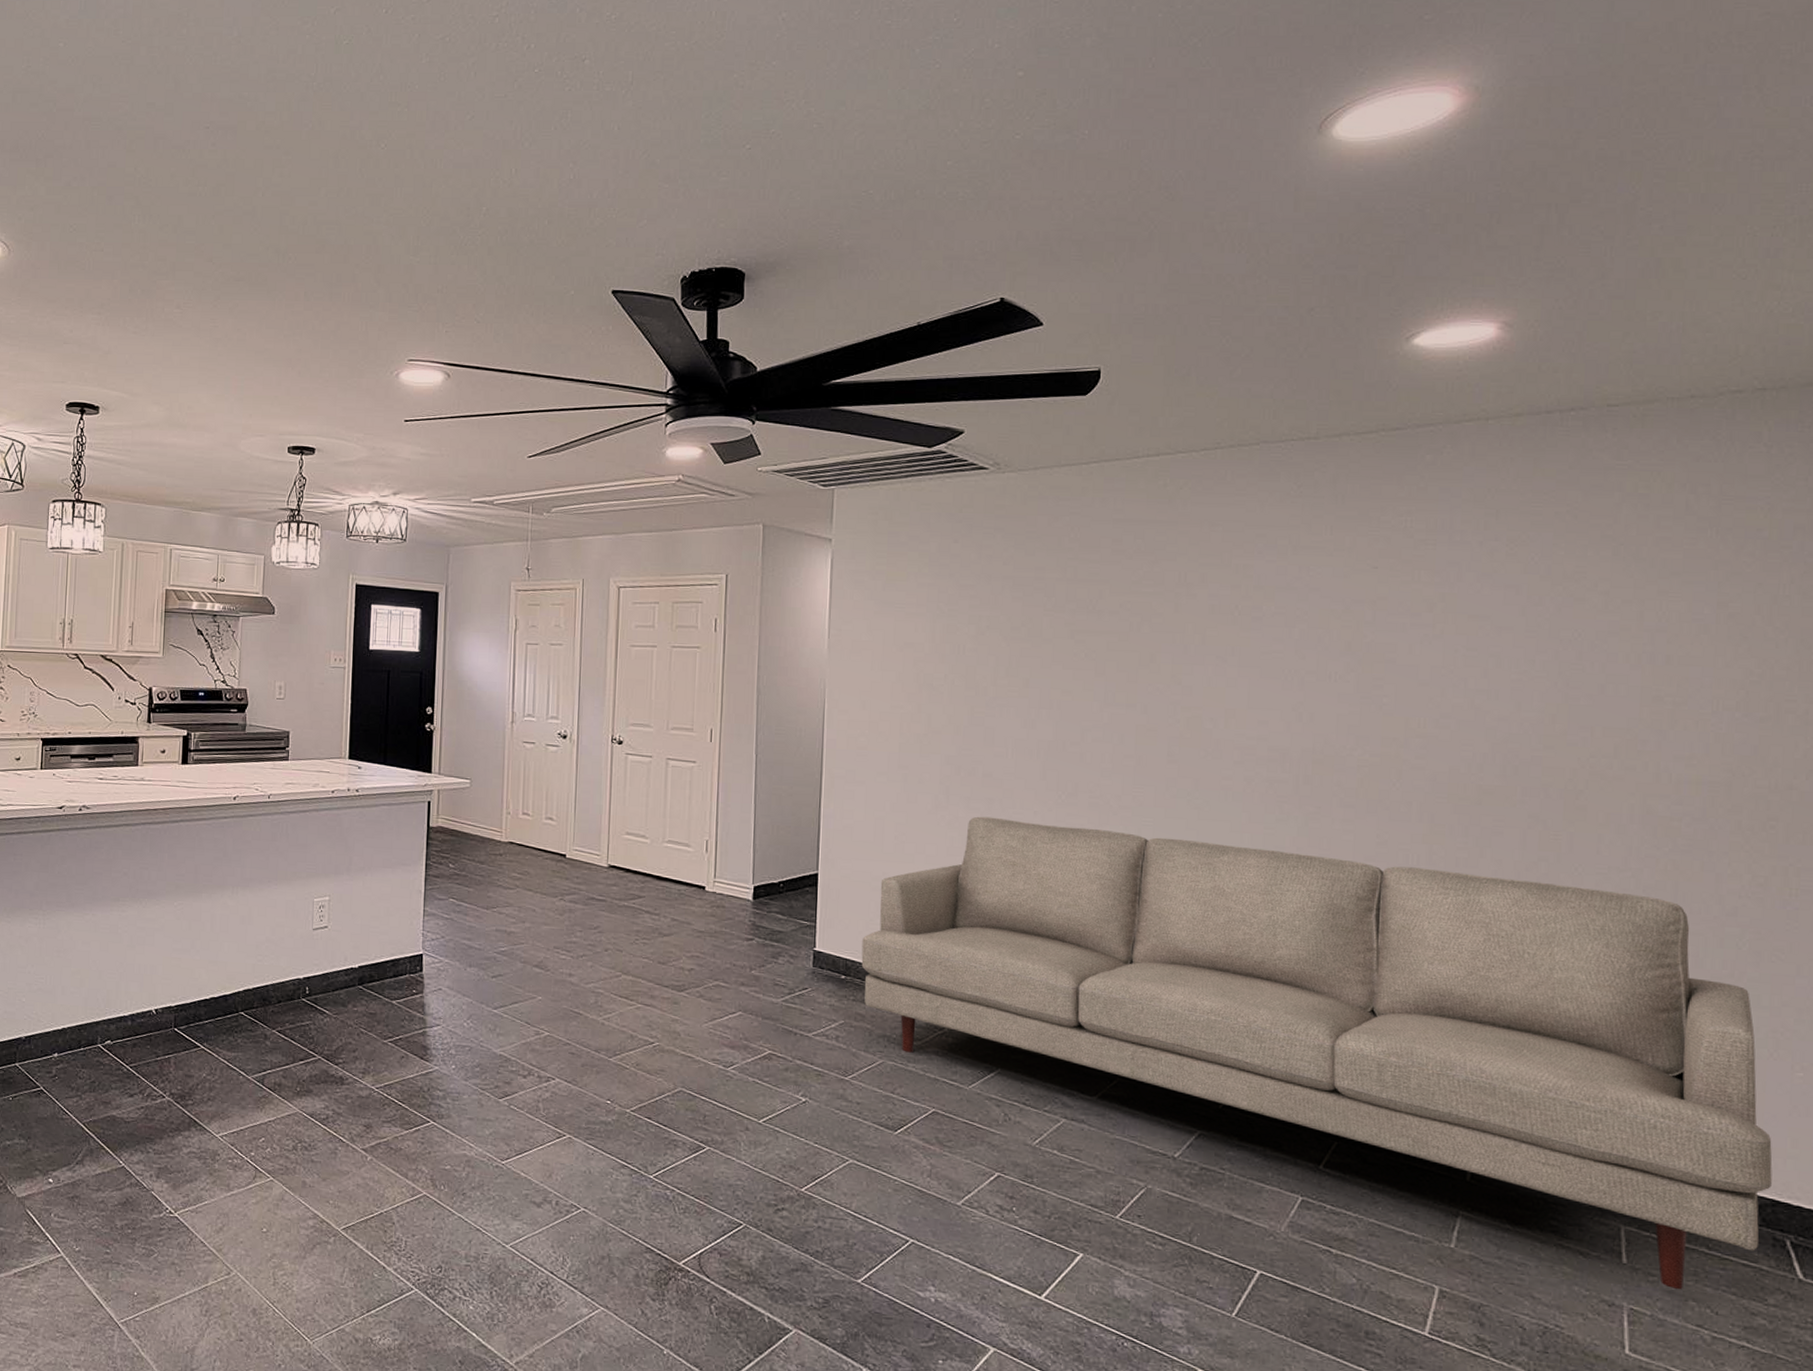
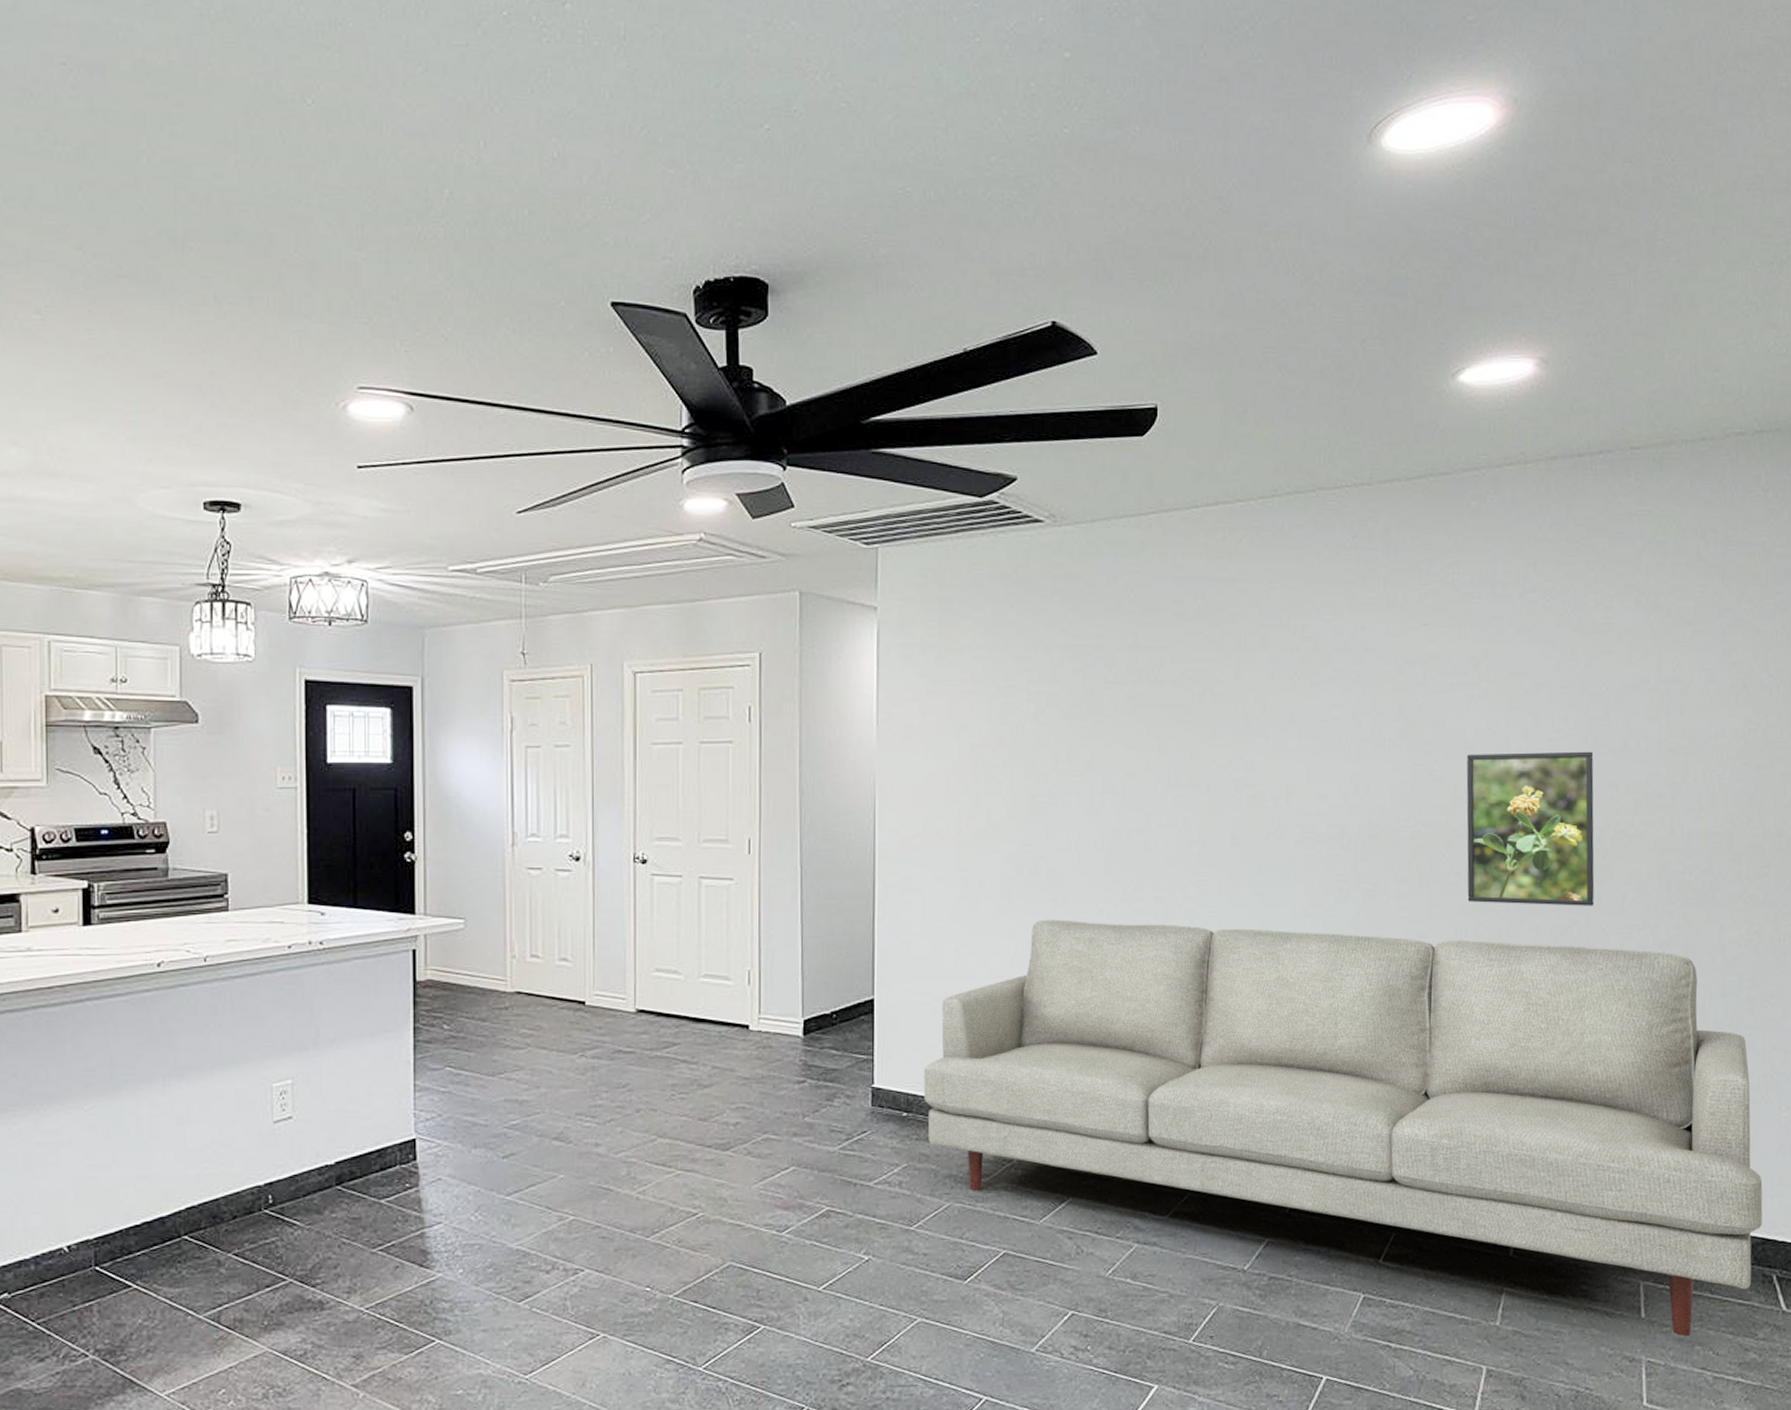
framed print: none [1419,690,1566,845] -> present [1466,751,1595,906]

